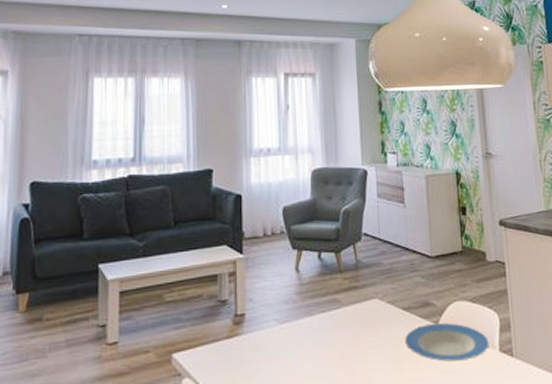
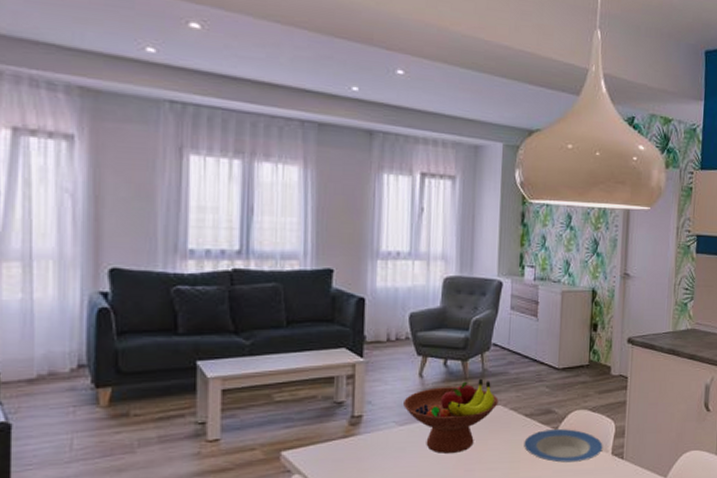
fruit bowl: none [283,270,375,353] -> present [403,378,499,453]

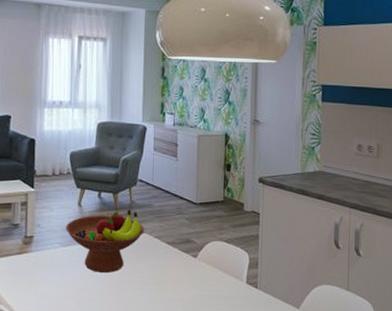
plate: present [524,429,603,463] -> none [167,257,238,288]

